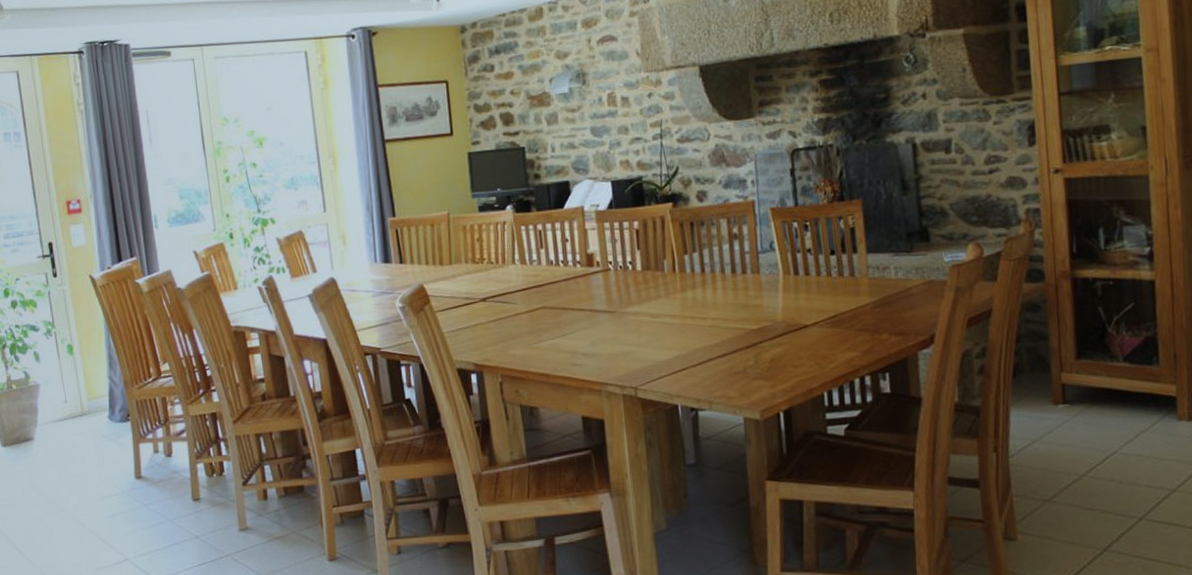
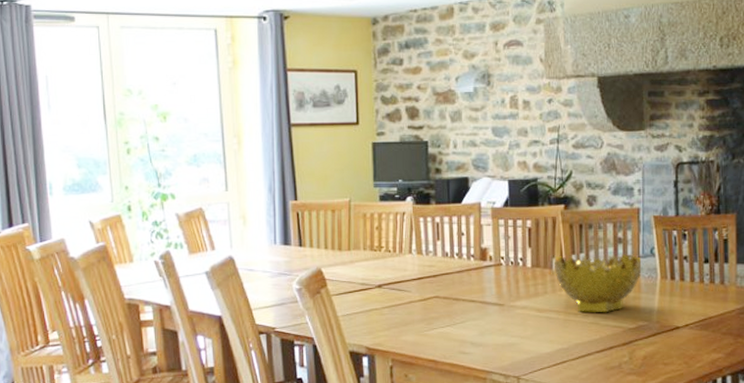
decorative bowl: none [666,251,761,316] -> present [554,254,642,313]

